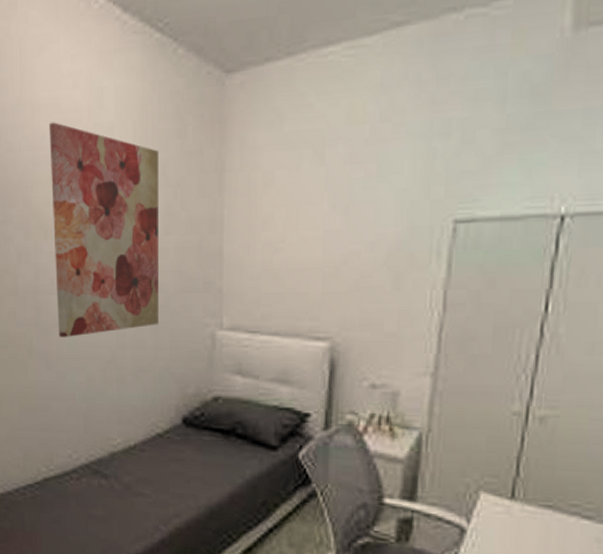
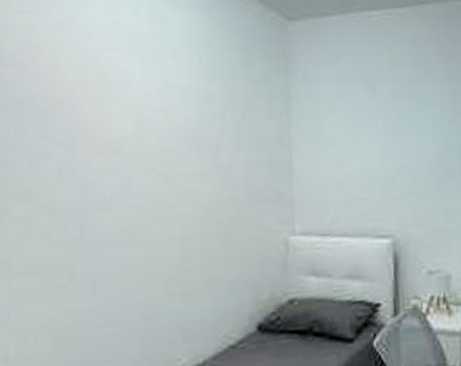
wall art: present [48,122,160,338] -> none [104,44,229,257]

